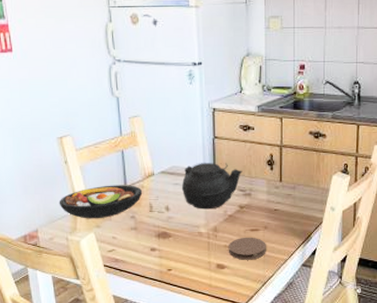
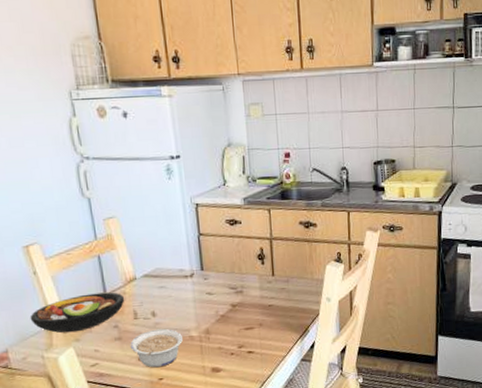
legume: none [144,223,193,259] -> present [130,328,184,368]
teapot: present [181,162,242,210] -> none [167,261,232,312]
coaster: present [229,237,266,260] -> none [223,336,263,361]

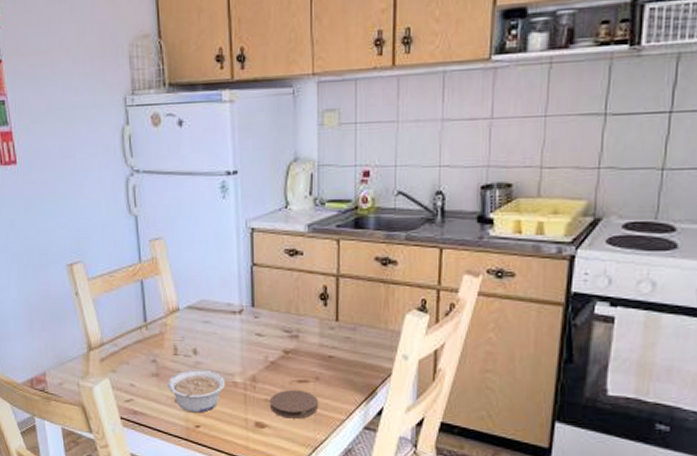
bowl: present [30,292,125,333] -> none [69,322,166,362]
coaster: none [223,336,263,361] -> present [271,389,318,419]

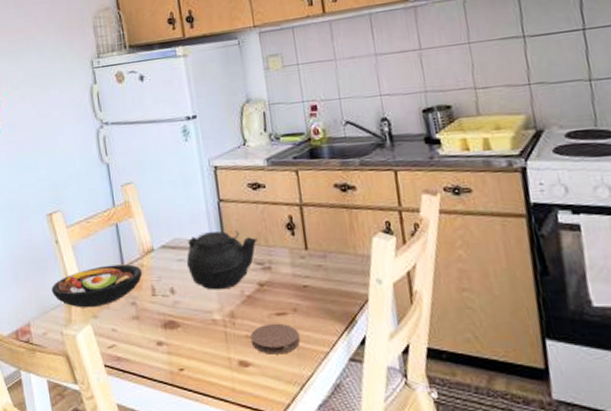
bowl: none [69,322,166,362] -> present [51,264,143,308]
legume: present [167,369,226,413] -> none [148,308,206,355]
teapot: none [212,295,288,354] -> present [186,230,258,290]

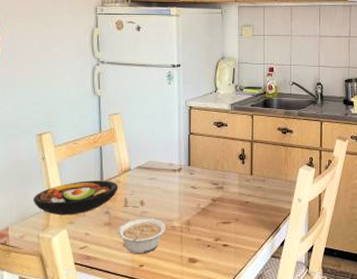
legume: none [148,308,206,355] -> present [118,217,166,254]
teapot: present [186,230,258,290] -> none [156,157,216,203]
coaster: present [251,323,300,355] -> none [201,229,237,253]

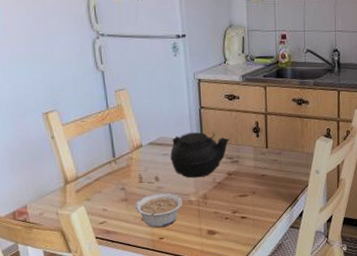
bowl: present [33,180,119,216] -> none [47,157,132,193]
teapot: none [156,157,216,203] -> present [170,132,229,178]

